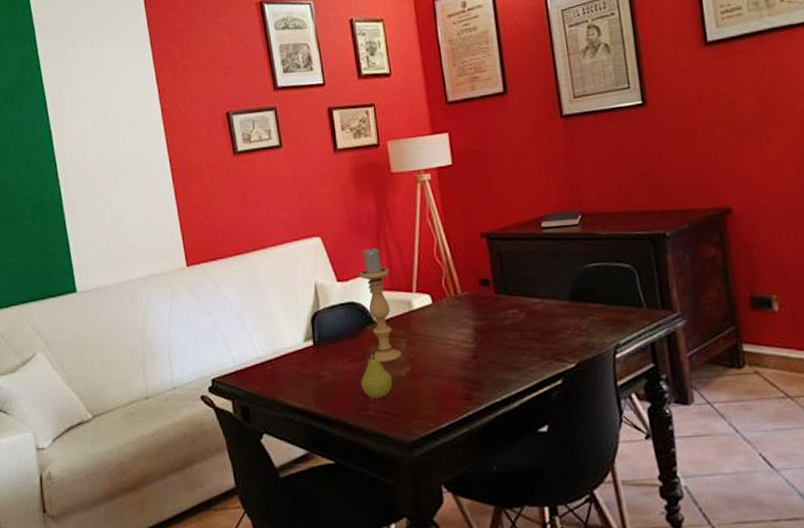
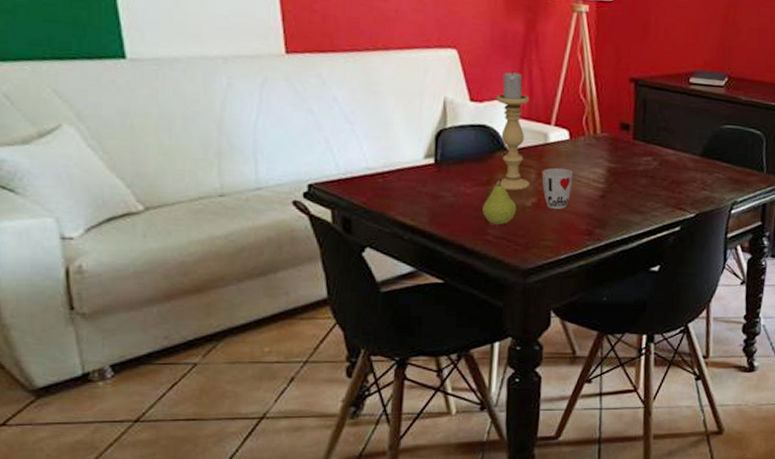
cup: none [411,333,443,376] -> present [541,167,572,209]

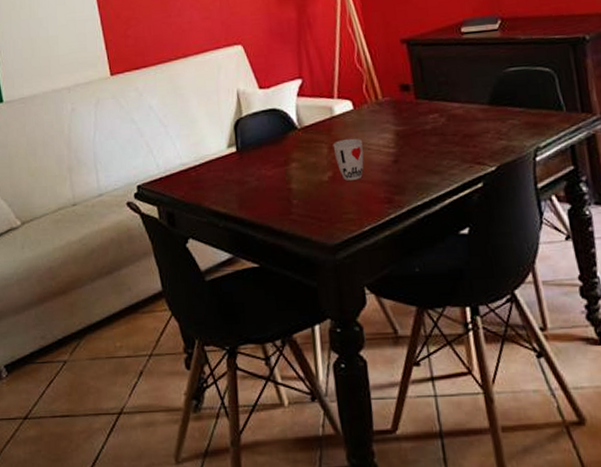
fruit: present [482,178,517,225] -> none [284,157,316,203]
candle holder: present [496,71,530,191] -> none [281,54,324,167]

